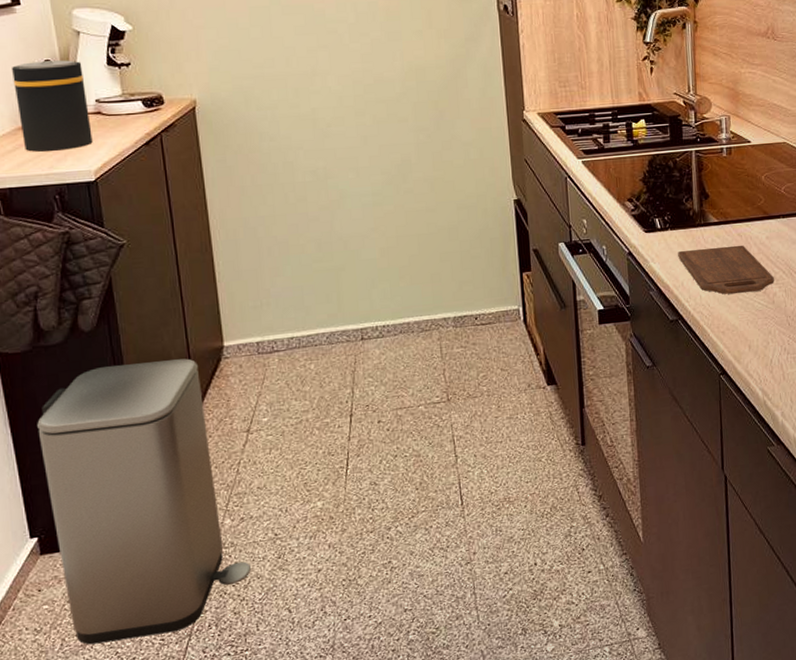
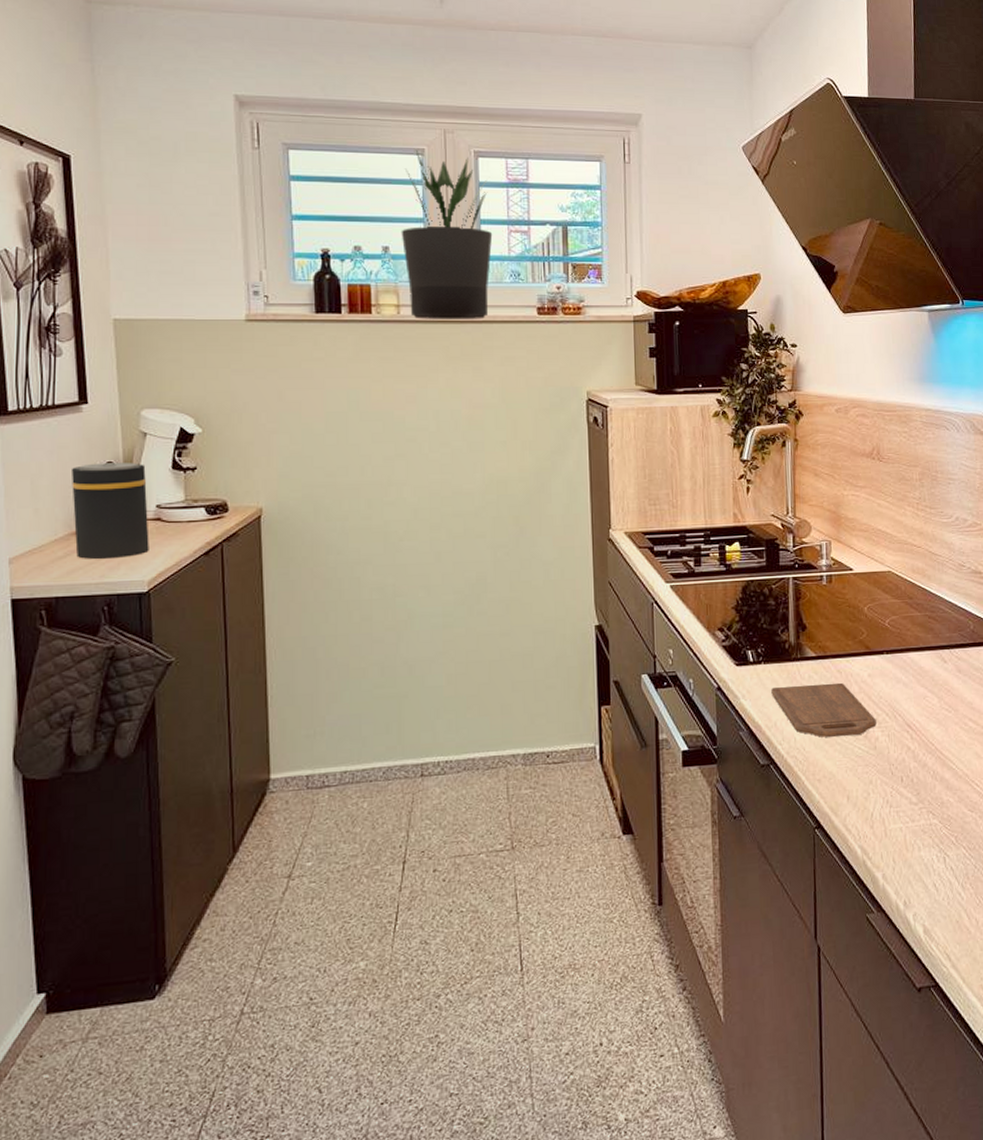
pedal bin: present [37,358,251,645] -> none [58,791,280,1124]

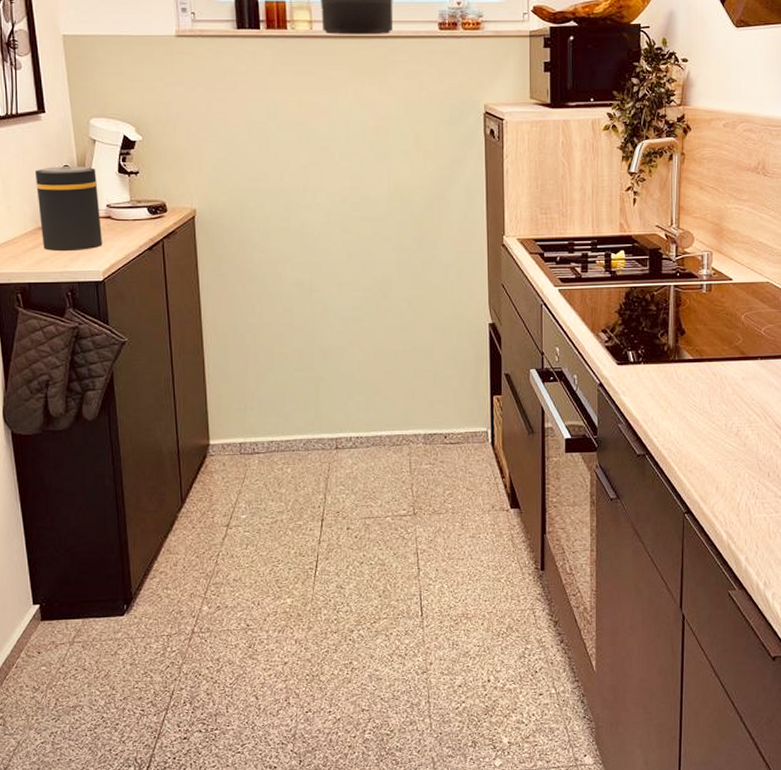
cutting board: present [771,682,876,738] -> none [649,384,747,434]

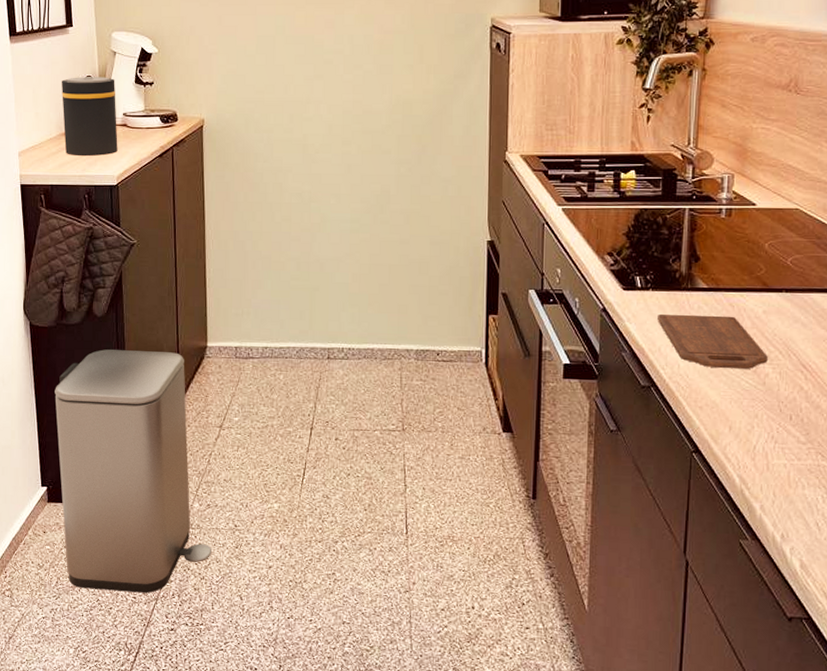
pedal bin: none [43,453,224,707] -> present [55,349,212,594]
cutting board: none [649,384,747,434] -> present [658,314,768,369]

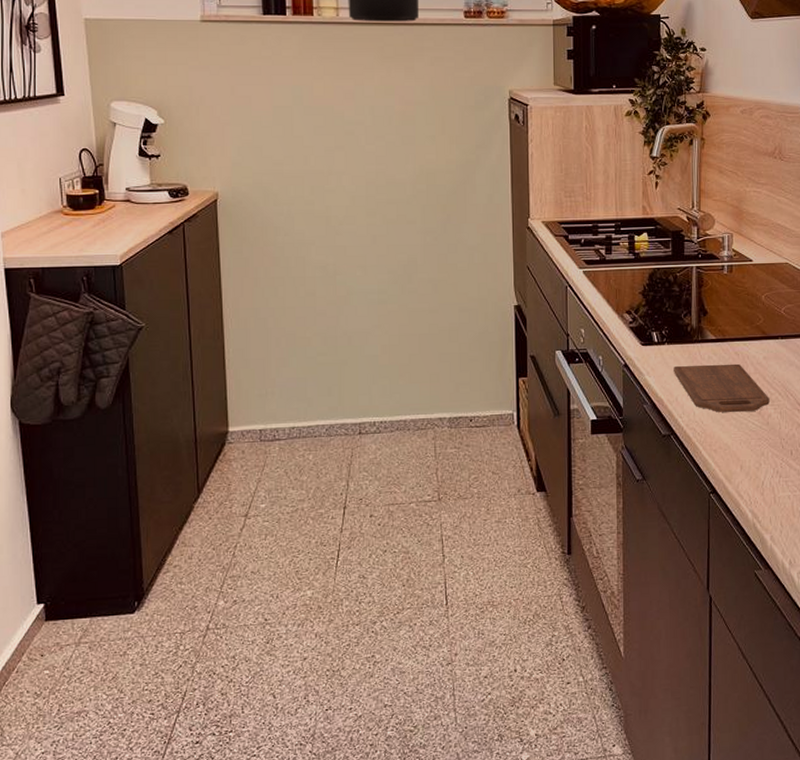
pedal bin: present [55,349,212,594] -> none [51,441,240,713]
cylinder: present [62,77,118,157] -> none [52,149,121,236]

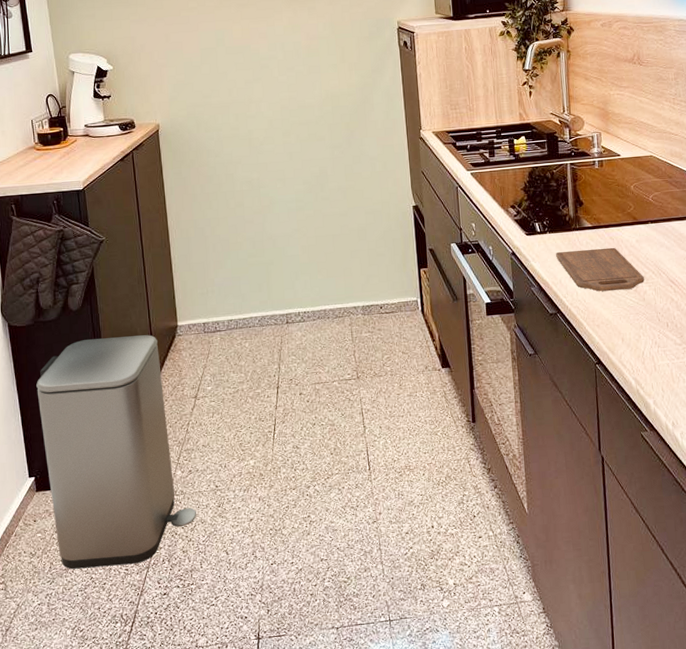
pedal bin: none [51,441,240,713] -> present [36,335,196,569]

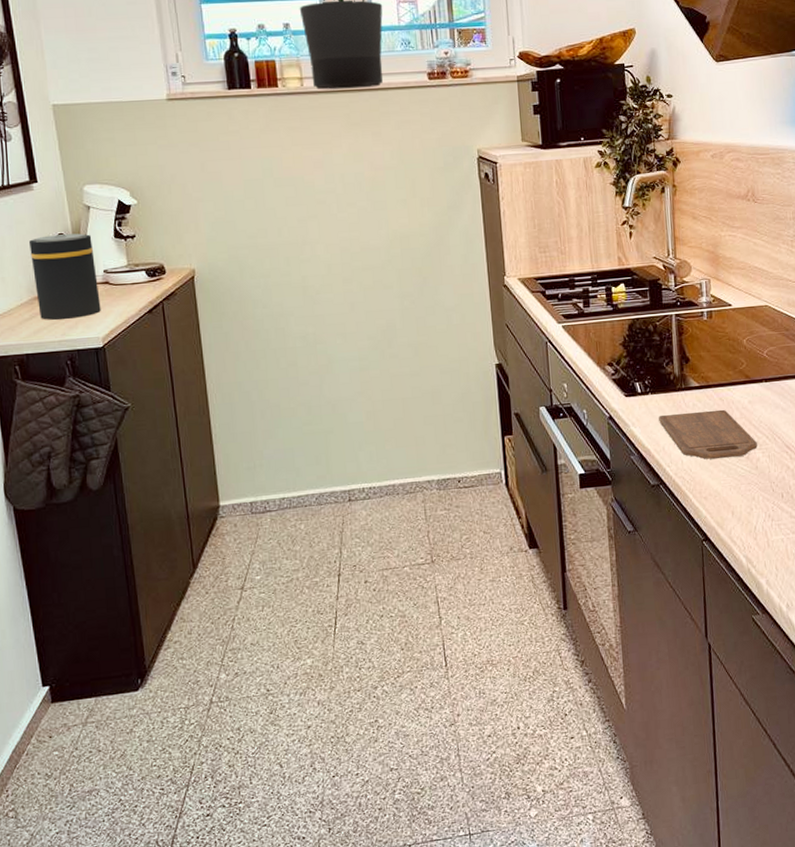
cylinder: none [25,94,82,167] -> present [29,233,101,321]
pedal bin: present [36,335,196,569] -> none [49,517,244,791]

